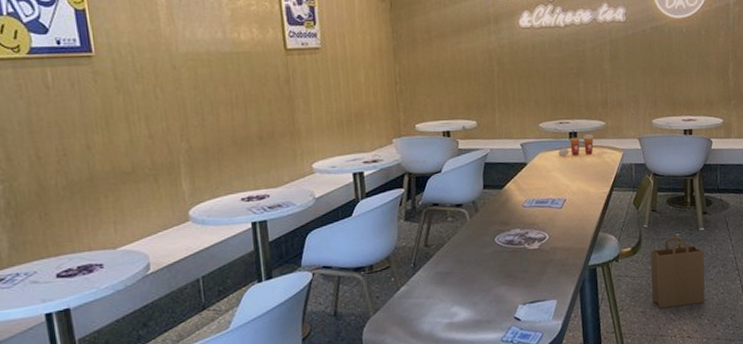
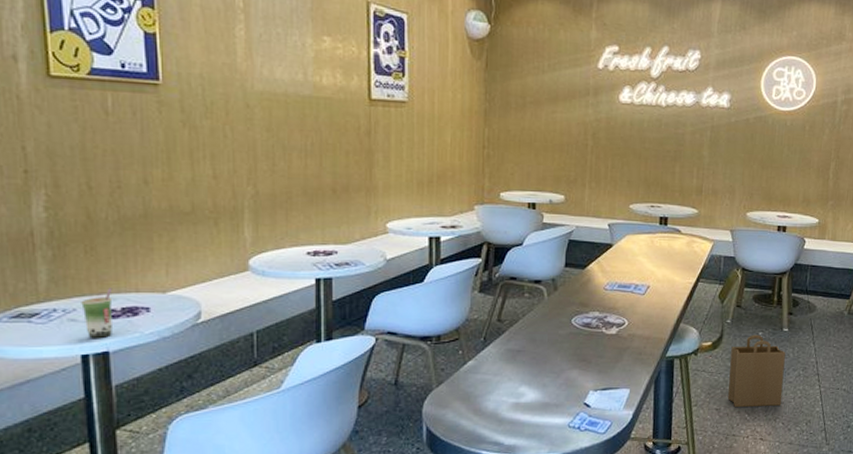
beverage cup: none [40,249,71,298] -> present [81,288,113,339]
beverage cup: present [558,134,594,157] -> none [646,221,684,242]

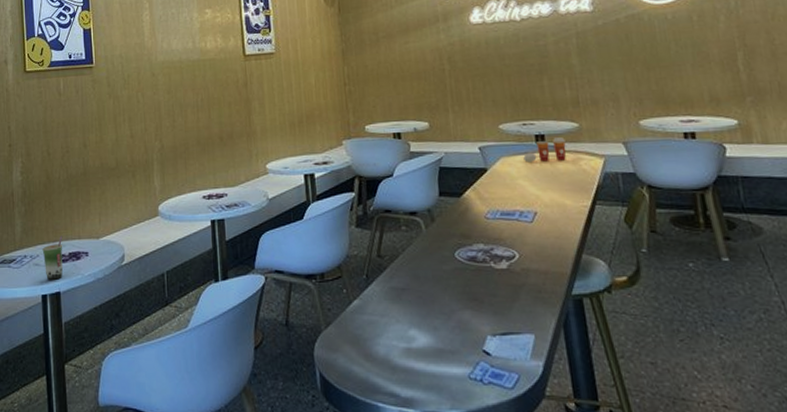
beverage cup: none [646,221,684,242] -> present [523,137,567,163]
shopping bag: present [728,334,785,408] -> none [655,266,744,362]

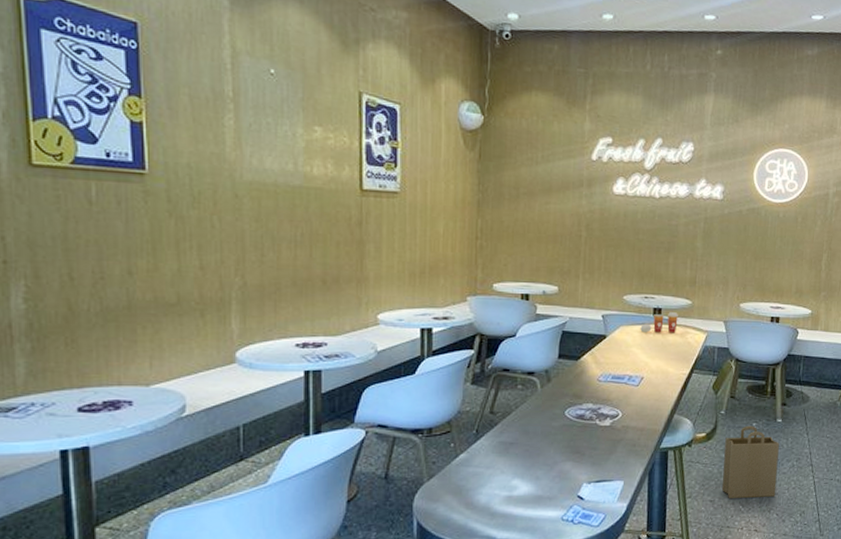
beverage cup: present [42,236,63,281] -> none [60,381,94,434]
shopping bag: none [655,266,744,362] -> present [722,425,779,499]

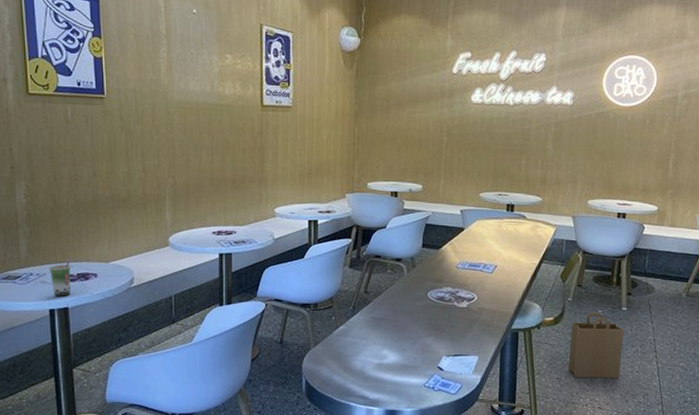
beverage cup: none [60,381,94,434] -> present [49,258,71,298]
beverage cup: present [640,312,678,333] -> none [494,208,529,227]

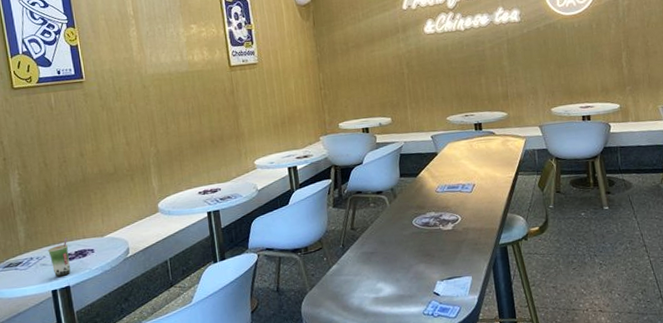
shopping bag: present [568,312,624,378] -> none [558,215,615,284]

